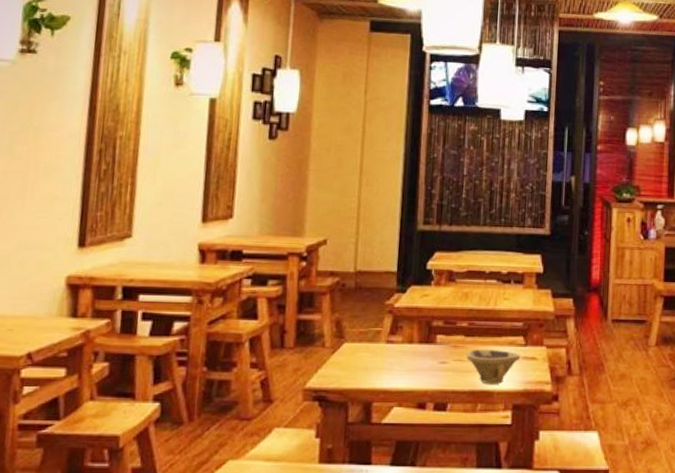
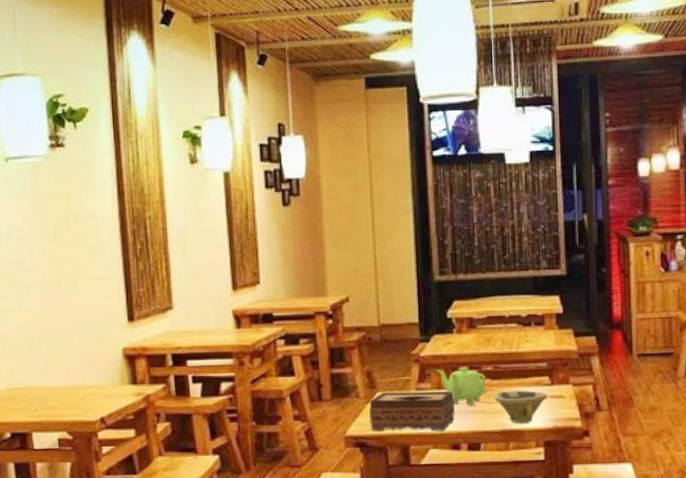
tissue box: none [333,342,425,388] -> present [369,391,455,431]
teapot: none [409,321,460,361] -> present [436,367,488,404]

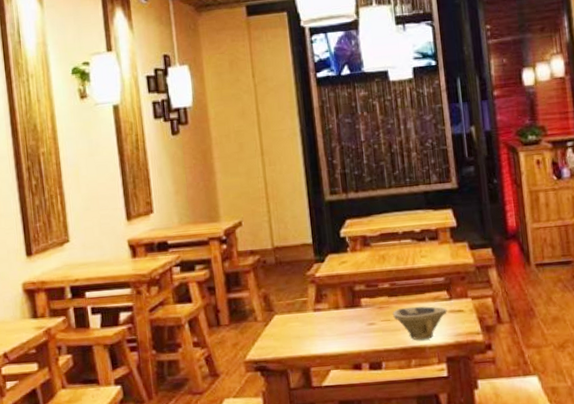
tissue box: present [369,391,455,431] -> none [267,311,355,355]
teapot: present [436,367,488,404] -> none [332,285,386,323]

